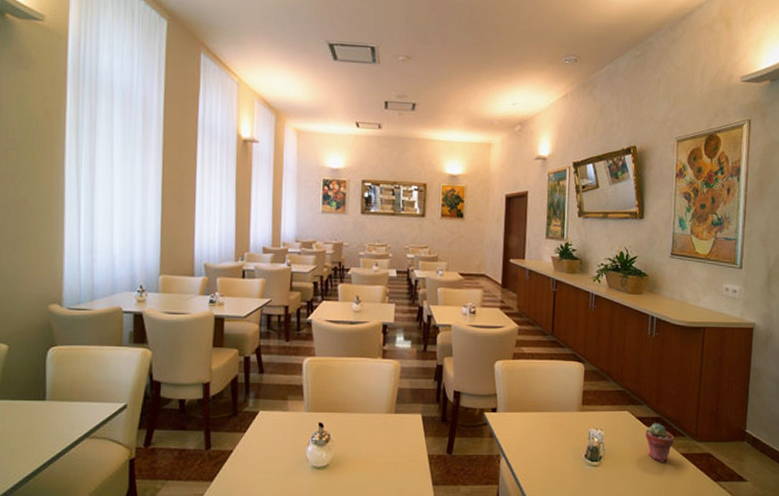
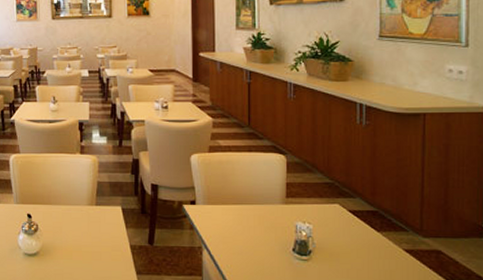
potted succulent: present [645,423,674,462] -> none [359,217,394,258]

